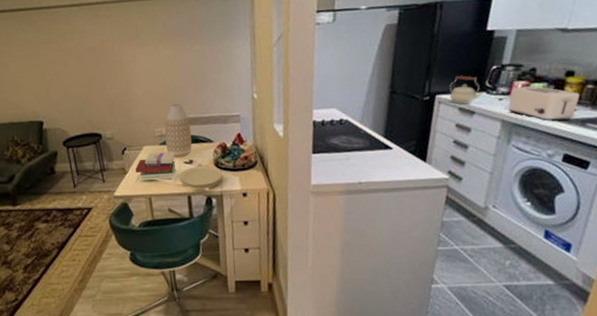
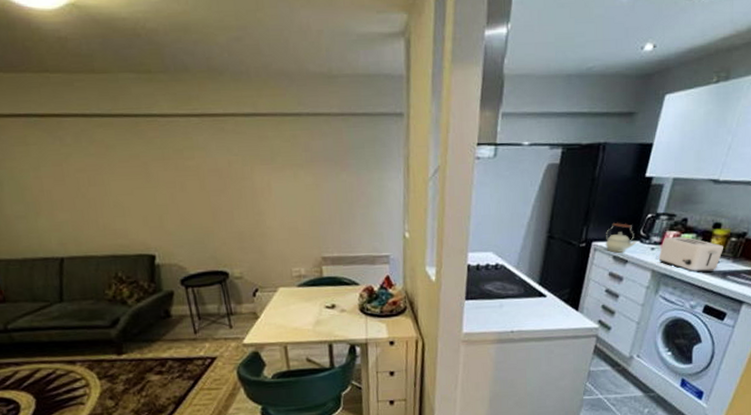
books: present [135,152,177,181] -> none [269,295,317,327]
vase: present [164,103,192,159] -> none [303,240,335,303]
plate: present [178,166,224,190] -> none [318,311,369,338]

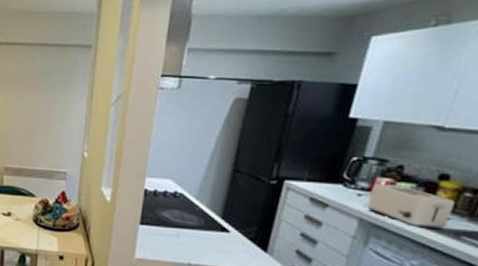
kettle: present [605,222,637,253] -> none [300,162,339,195]

